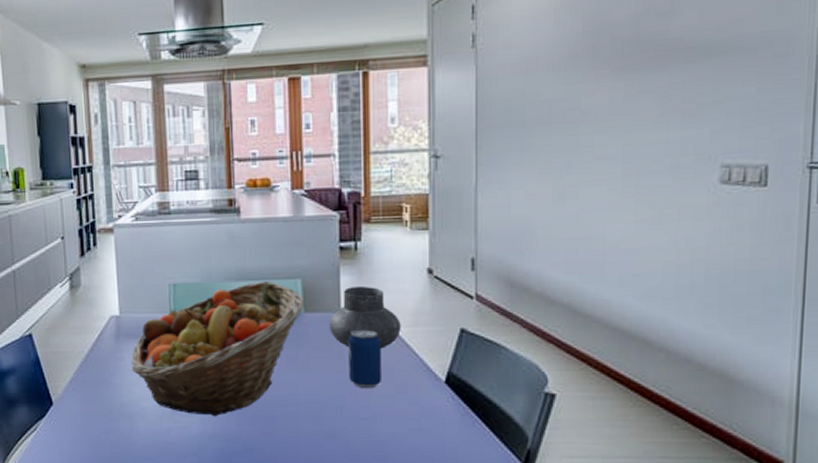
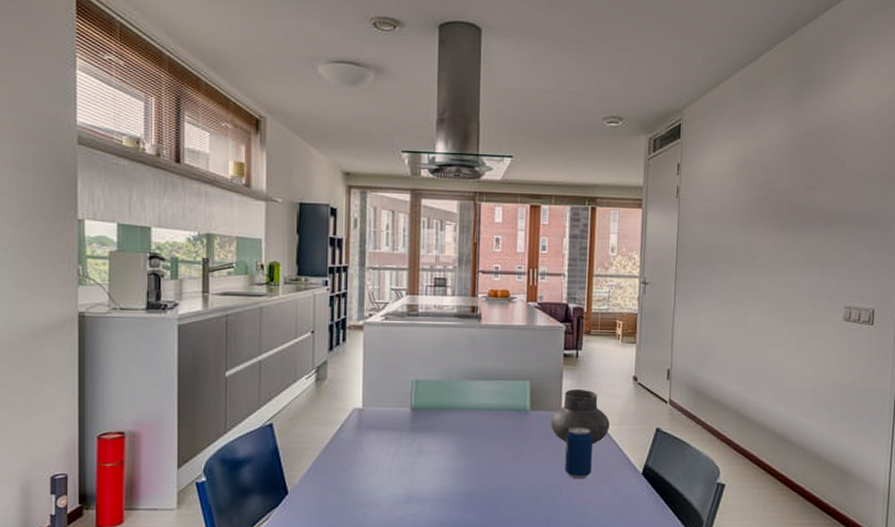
fruit basket: present [131,280,305,417] -> none [369,381,532,505]

